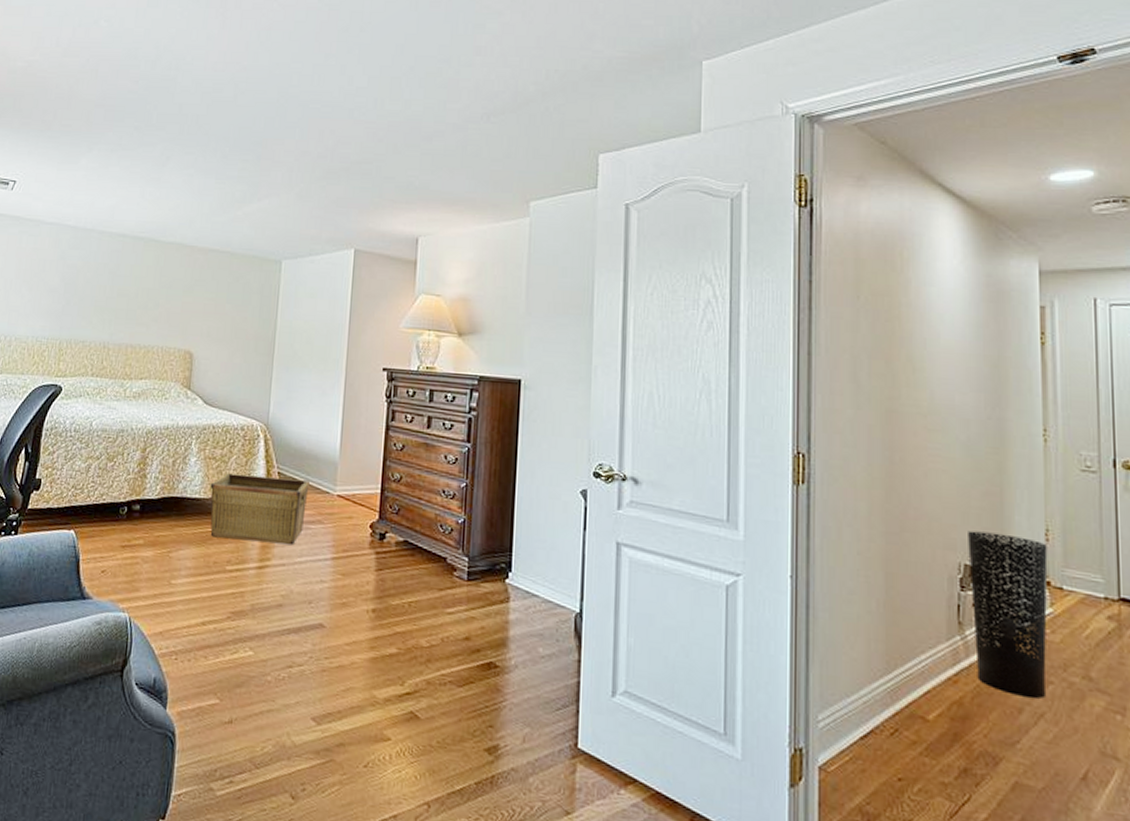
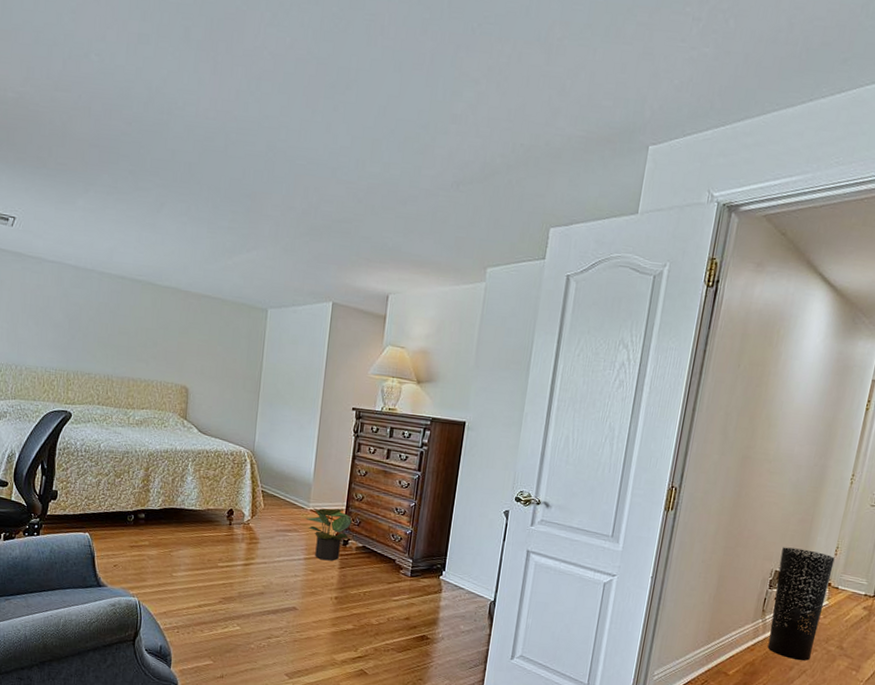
hamper: present [210,473,309,545] -> none [204,490,288,548]
potted plant: none [331,490,389,561] -> present [305,506,352,561]

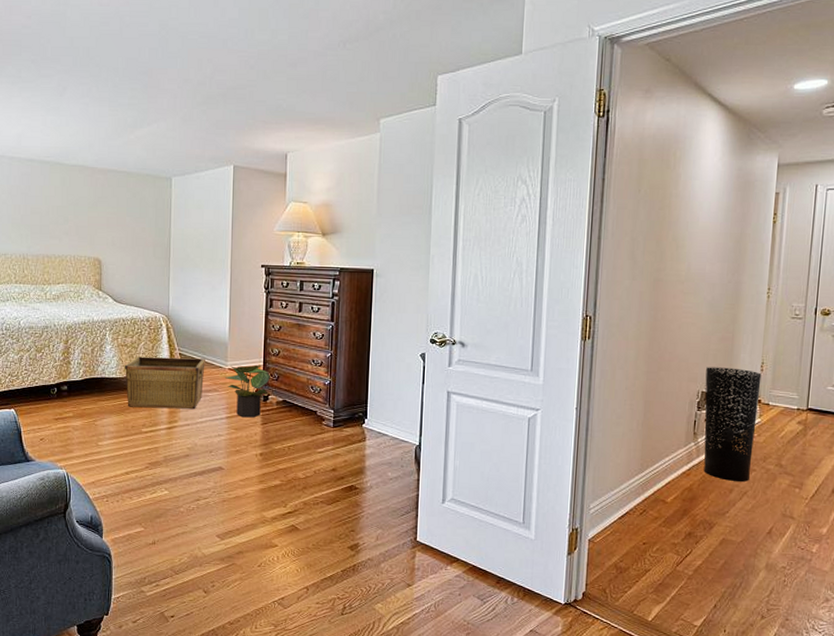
hamper: none [204,490,288,548] -> present [124,356,205,410]

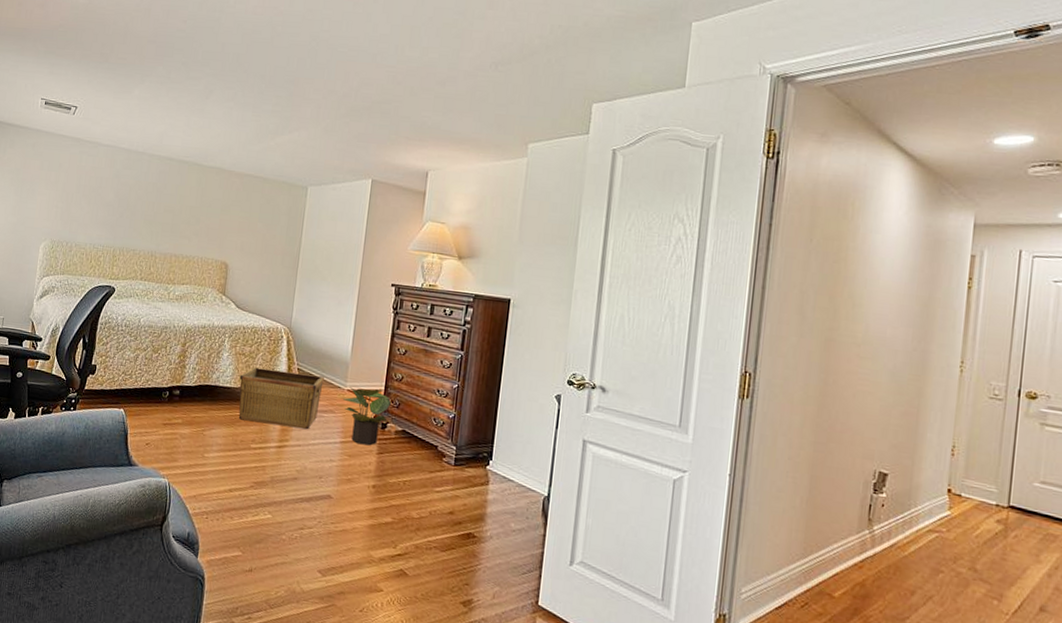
umbrella stand: present [704,367,762,482] -> none [879,444,952,584]

